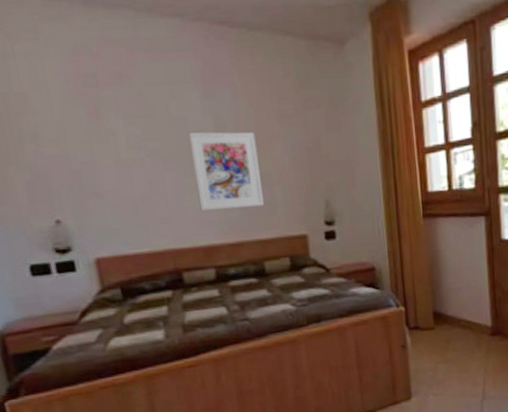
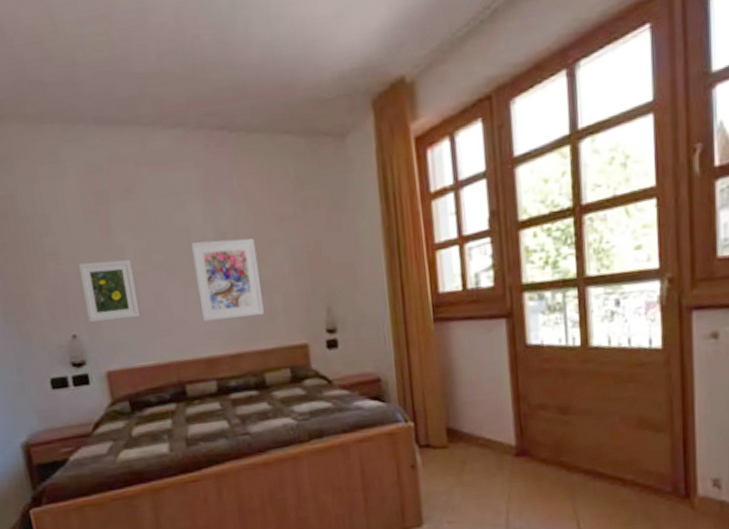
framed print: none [63,145,133,208] -> present [78,260,140,323]

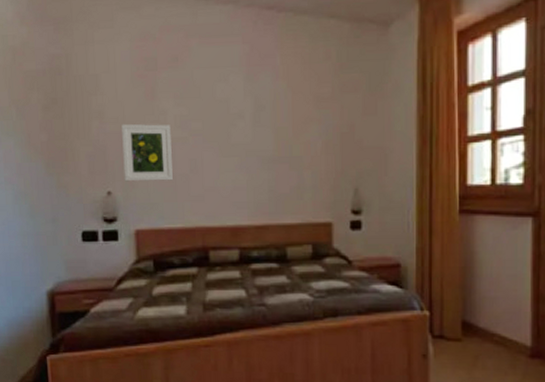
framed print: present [191,238,264,321] -> none [229,114,292,191]

